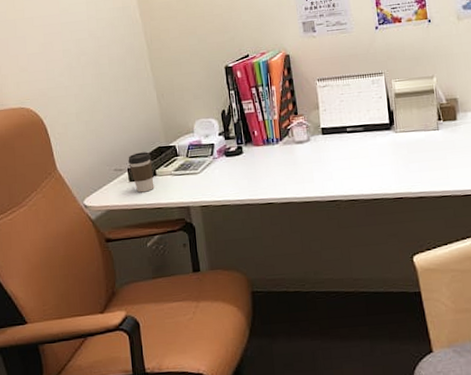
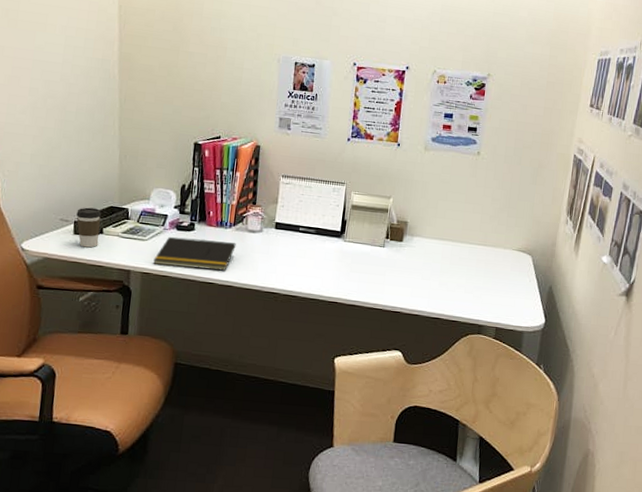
notepad: none [209,158,287,195] -> present [153,236,236,271]

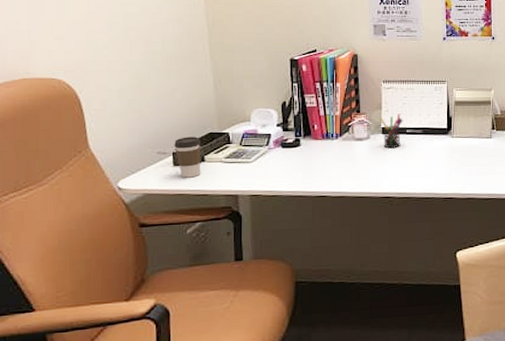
notepad: present [153,236,236,271] -> none [261,153,345,185]
pen holder: none [274,210,298,245] -> present [379,113,403,149]

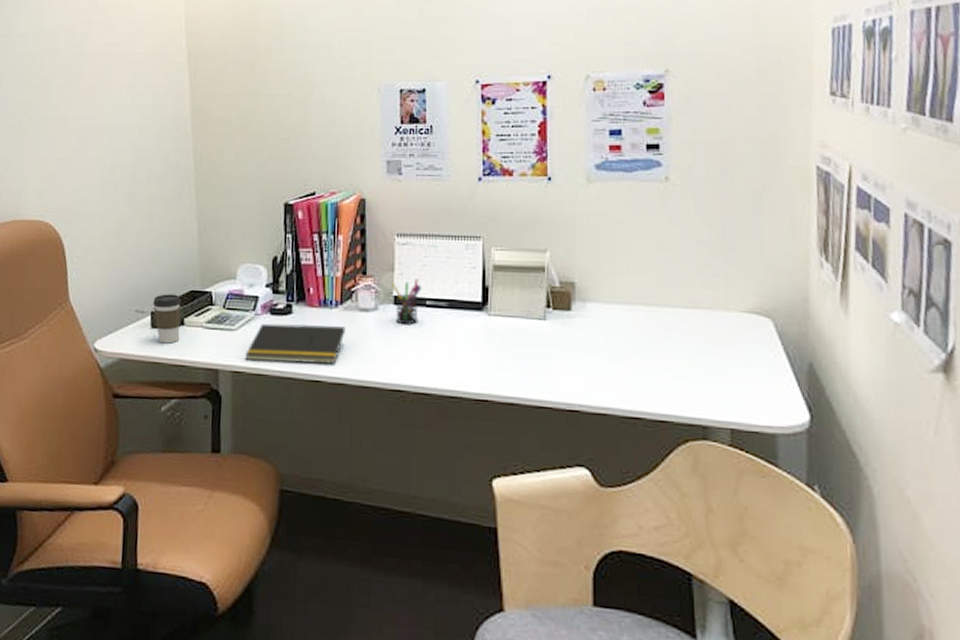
notepad: none [261,153,345,185] -> present [245,323,346,364]

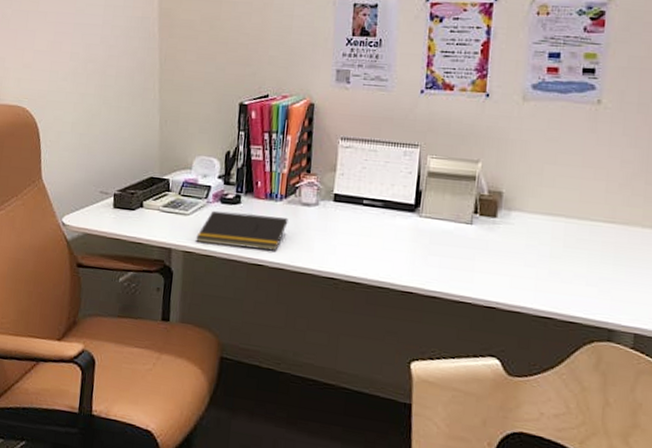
coffee cup: present [153,294,181,344] -> none [116,178,141,223]
pen holder: present [390,278,422,325] -> none [331,179,361,221]

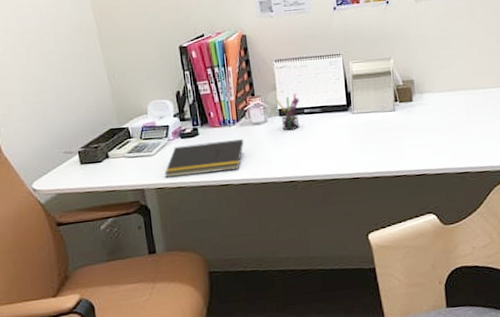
pen holder: none [331,179,361,221] -> present [274,93,300,131]

